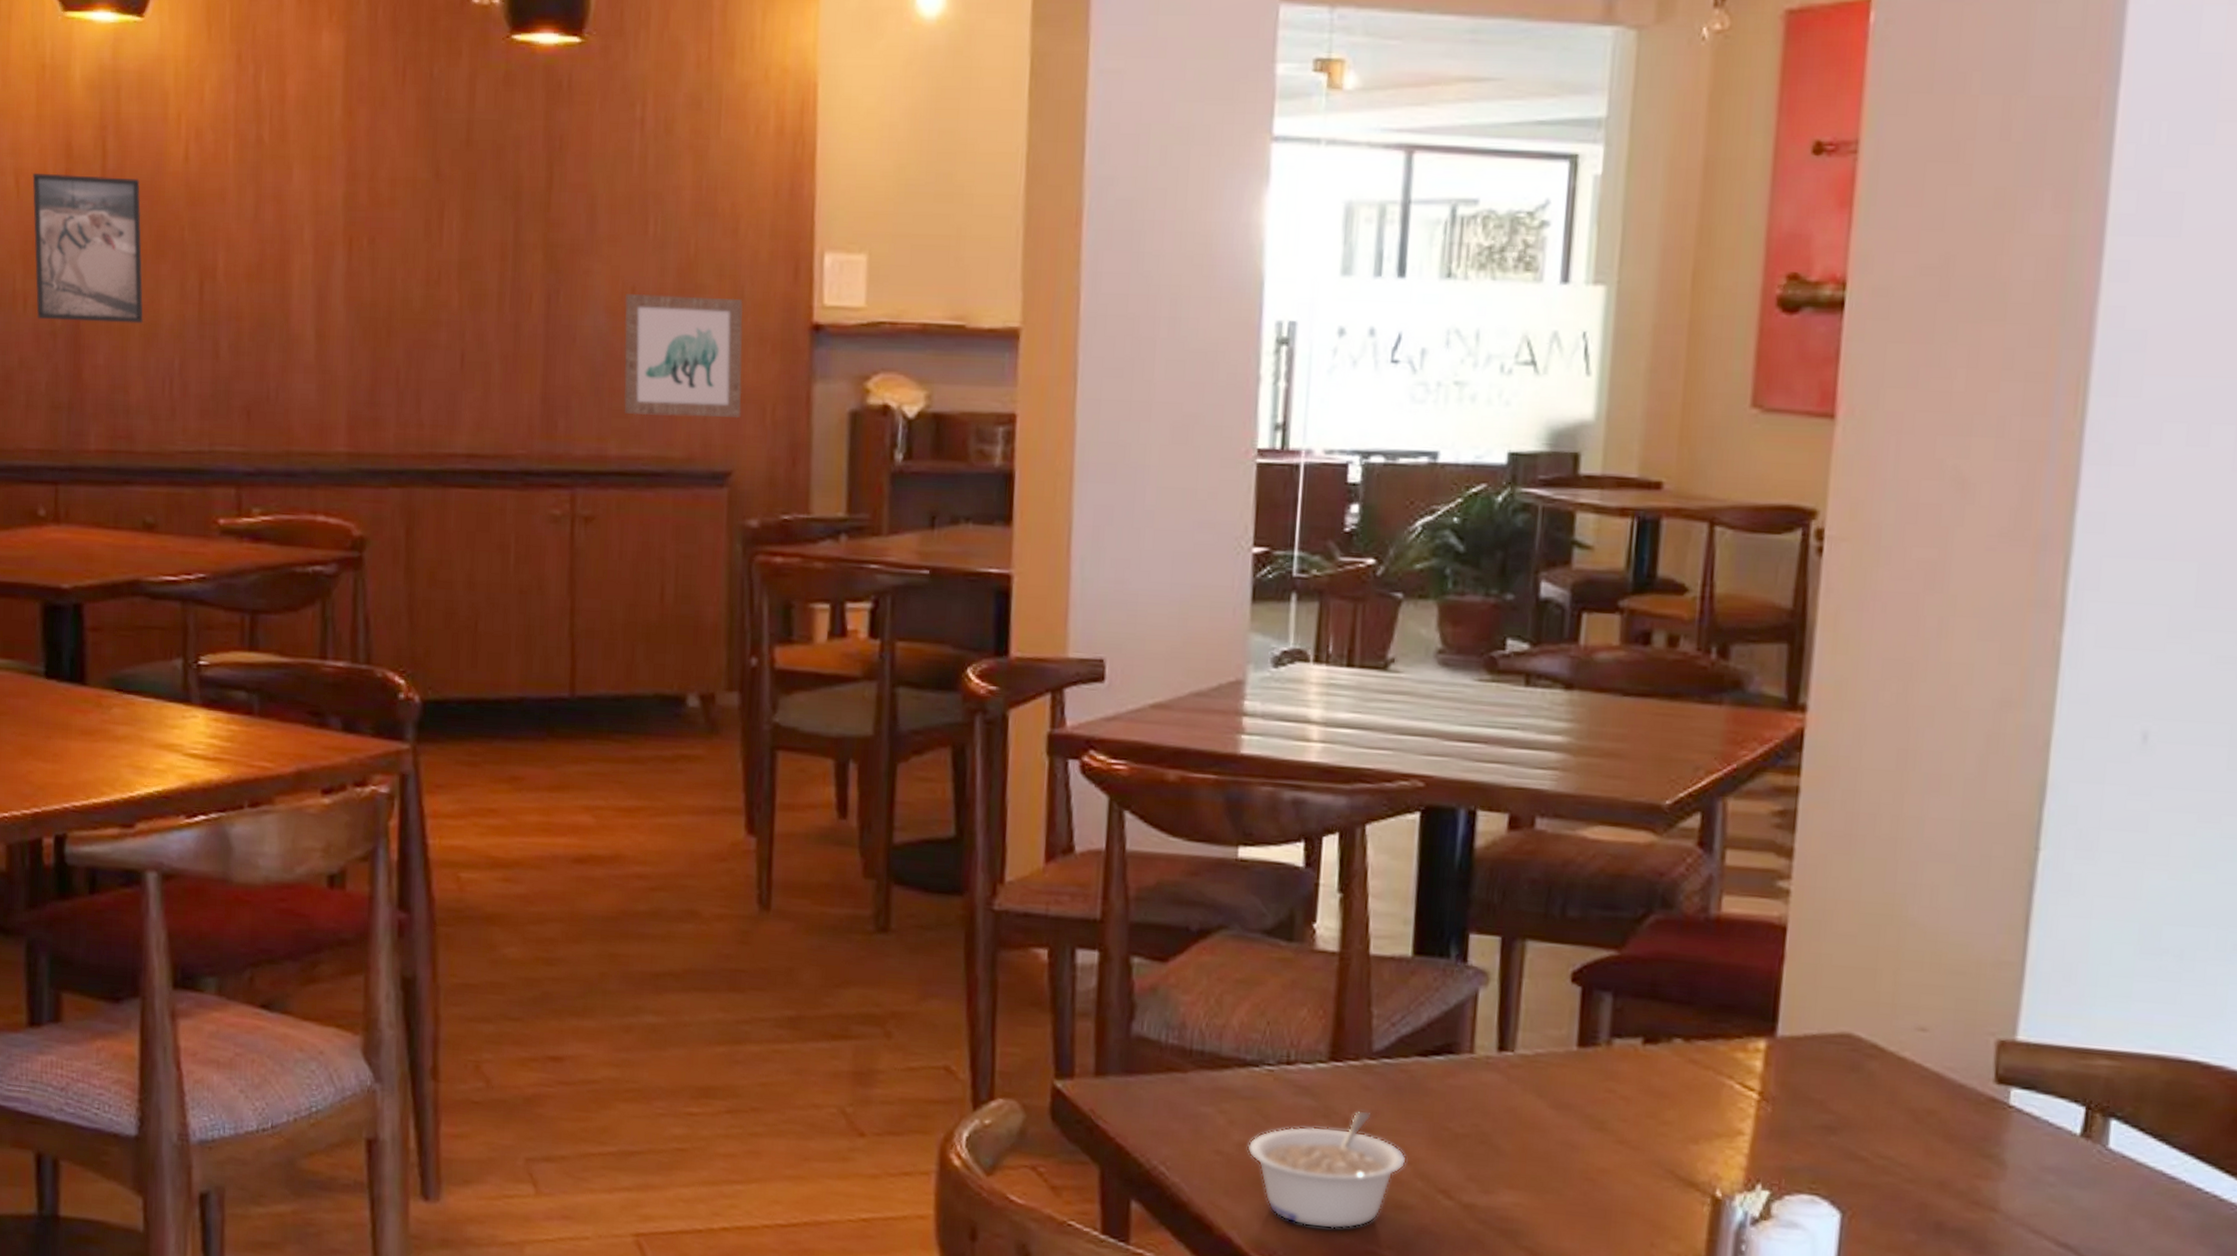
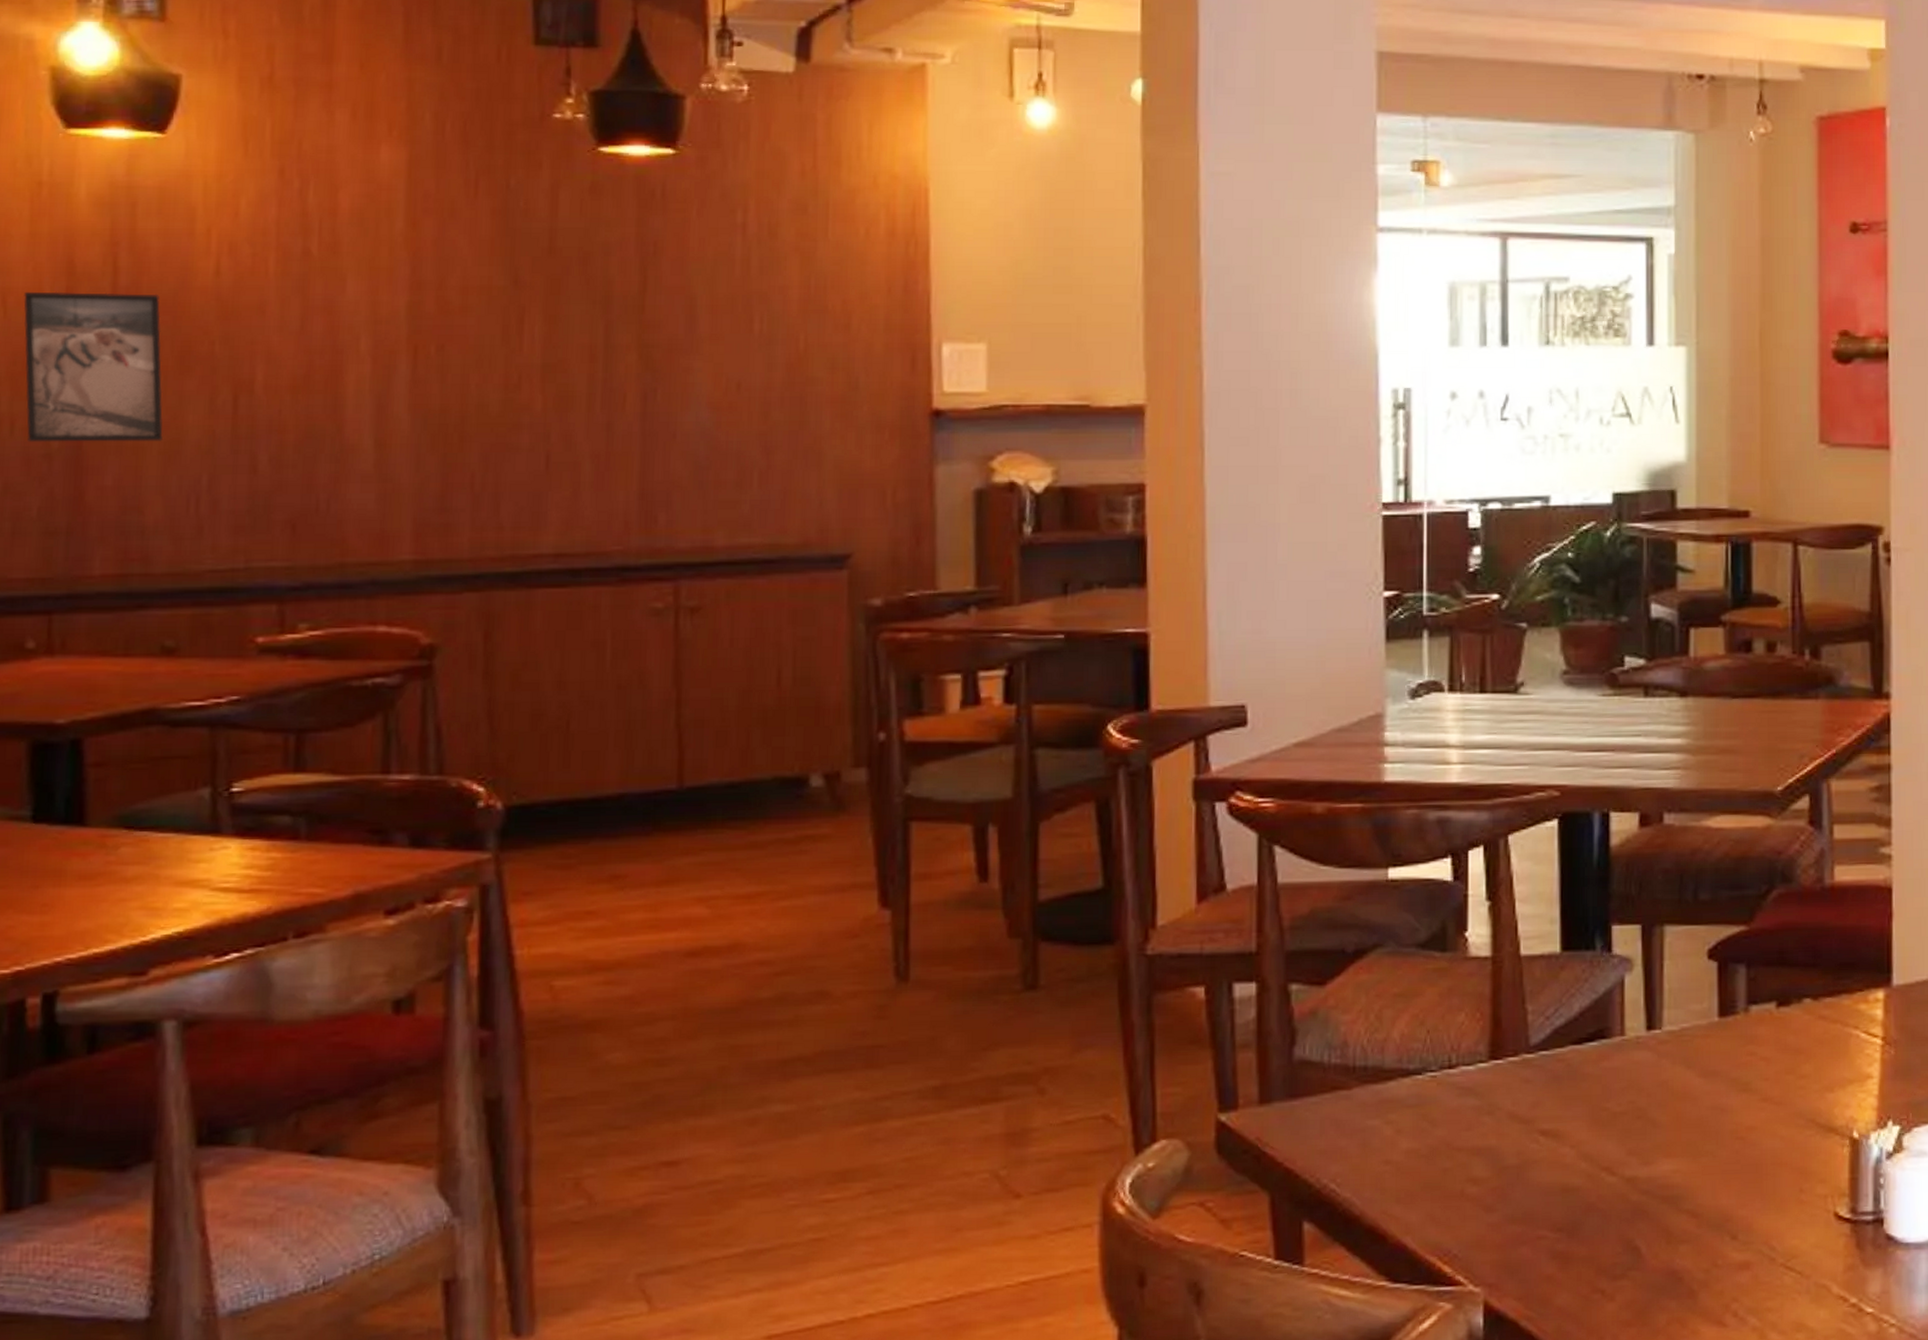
wall art: present [624,293,744,419] -> none [729,388,860,506]
legume: present [1247,1110,1406,1229] -> none [1416,1102,1569,1222]

